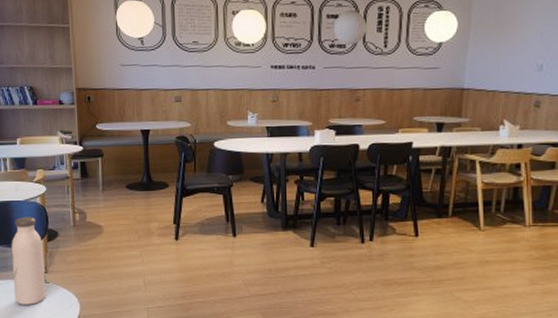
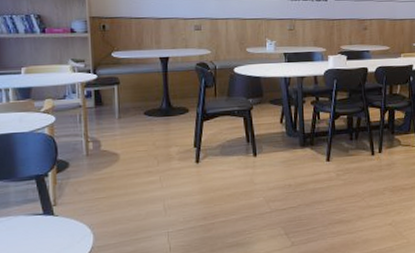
water bottle: present [11,217,46,305] -> none [13,148,54,242]

